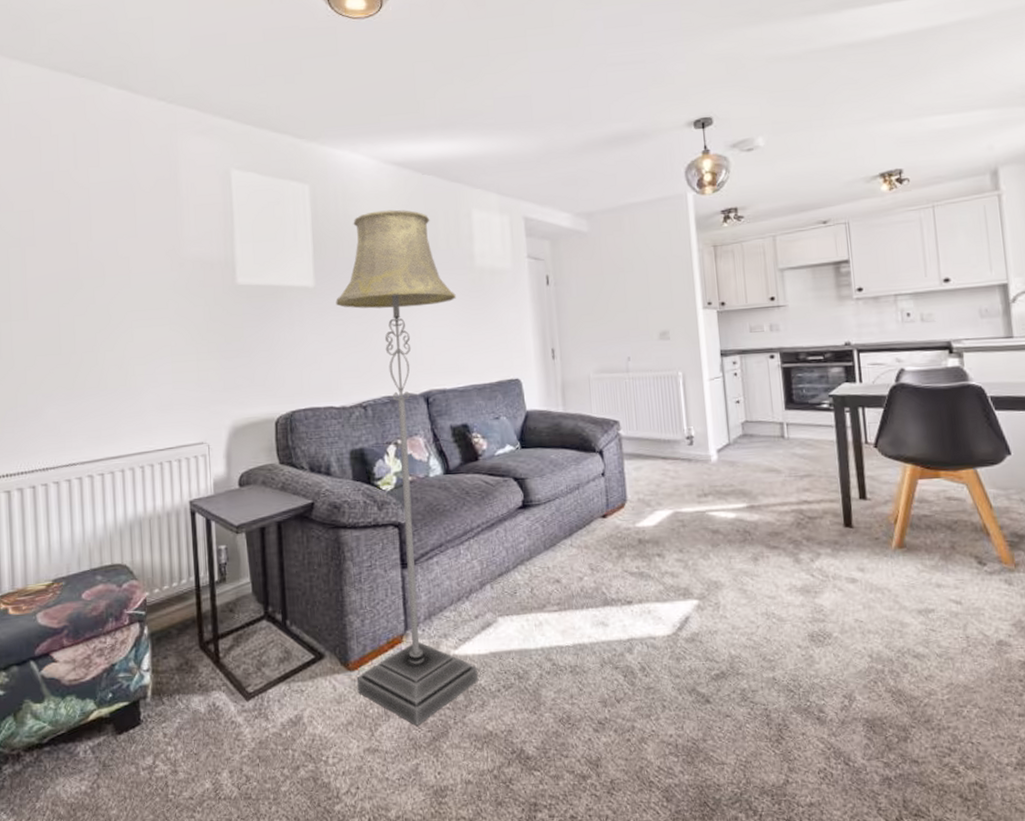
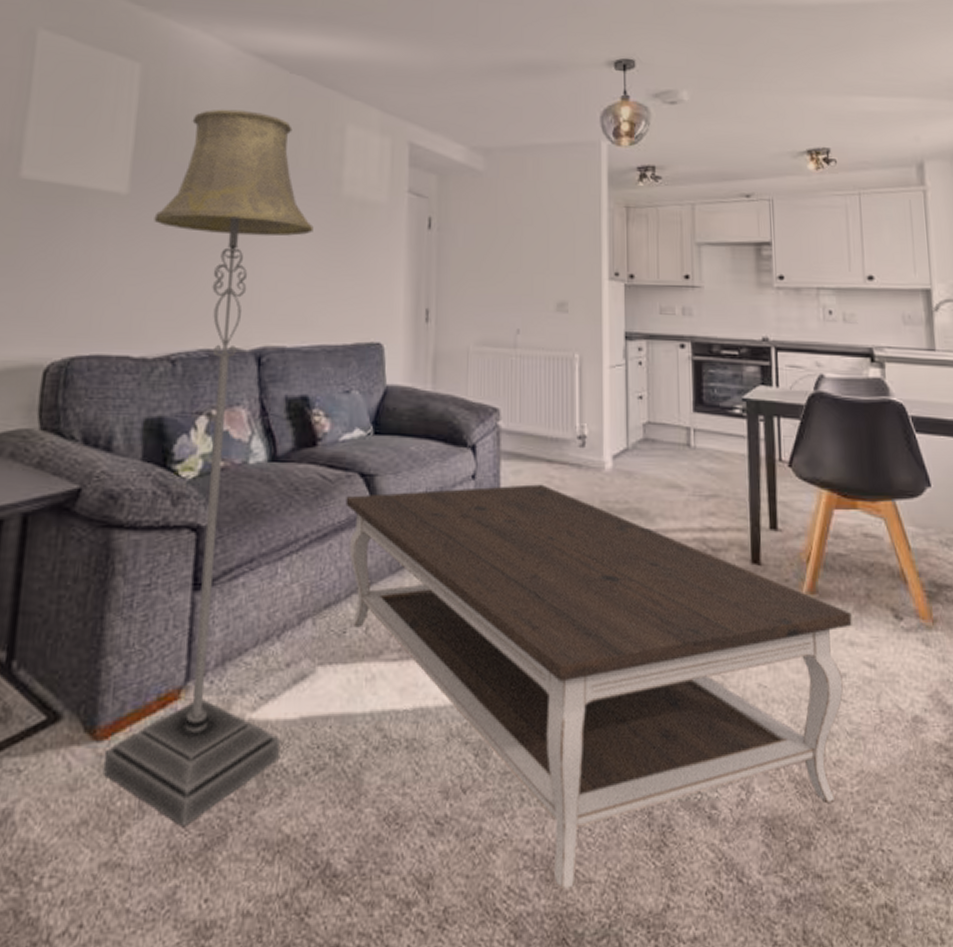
coffee table: none [505,476,939,770] -> present [345,484,852,891]

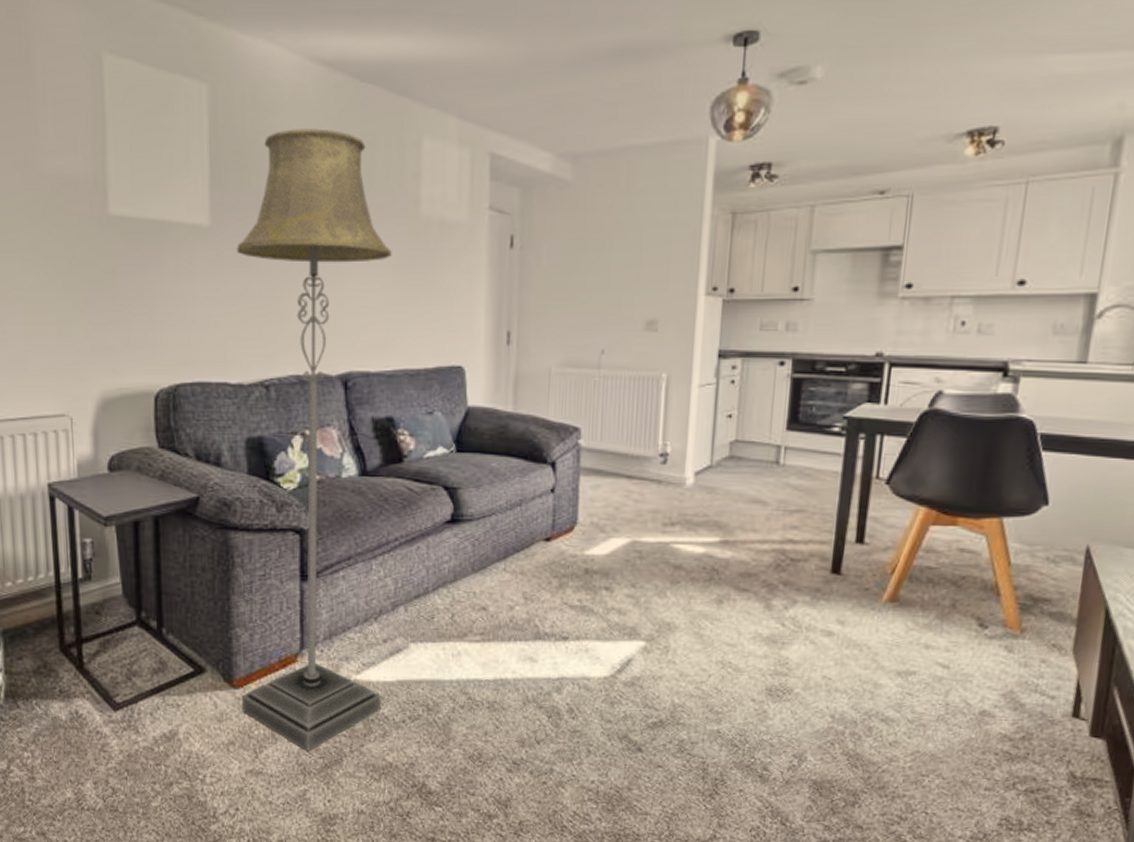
coffee table: present [345,484,852,891] -> none [431,498,932,818]

